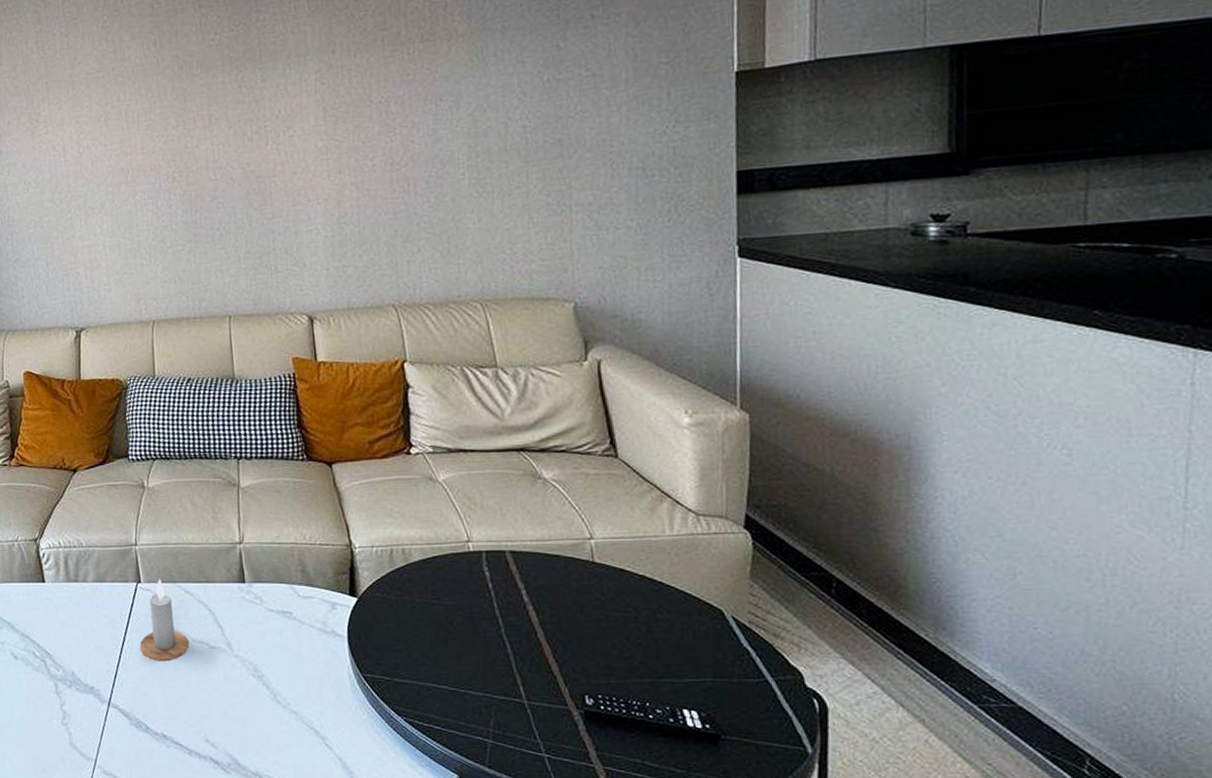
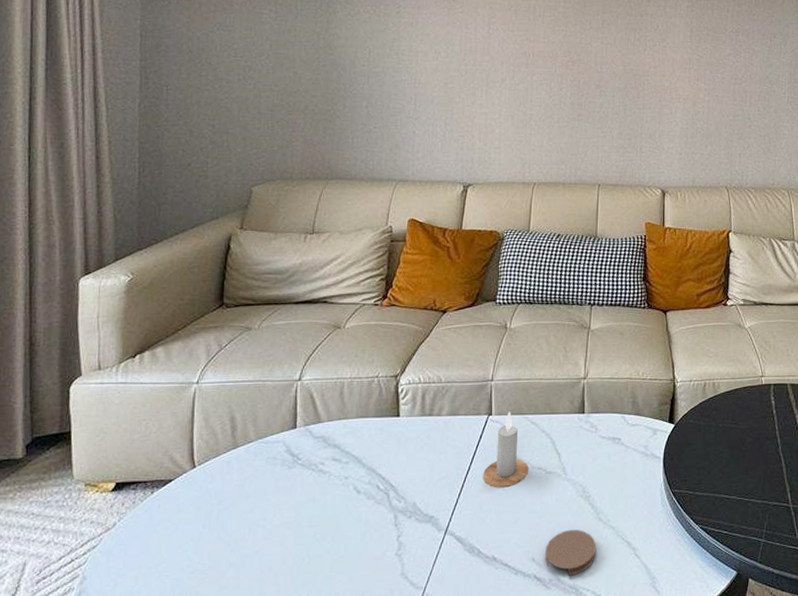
coaster: none [219,711,278,762] -> present [545,529,596,576]

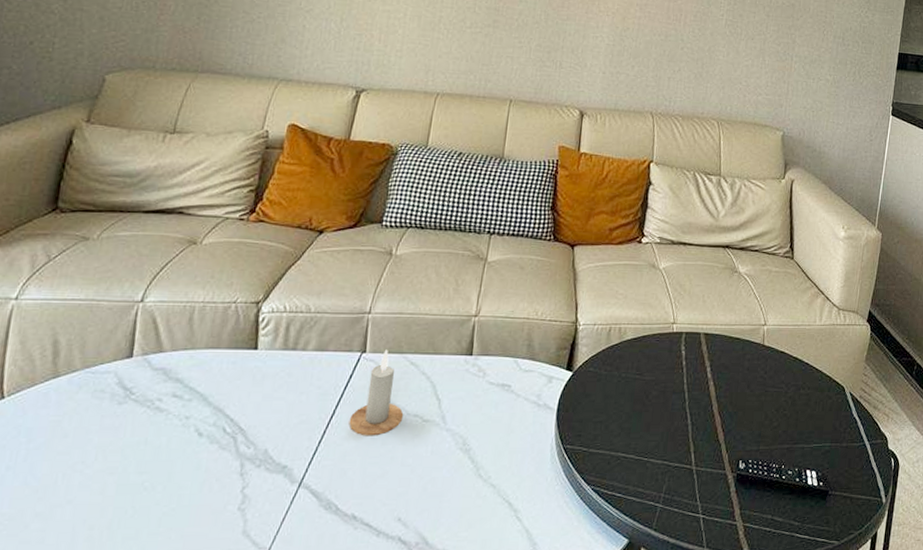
coaster: present [545,529,596,576] -> none [413,486,473,539]

